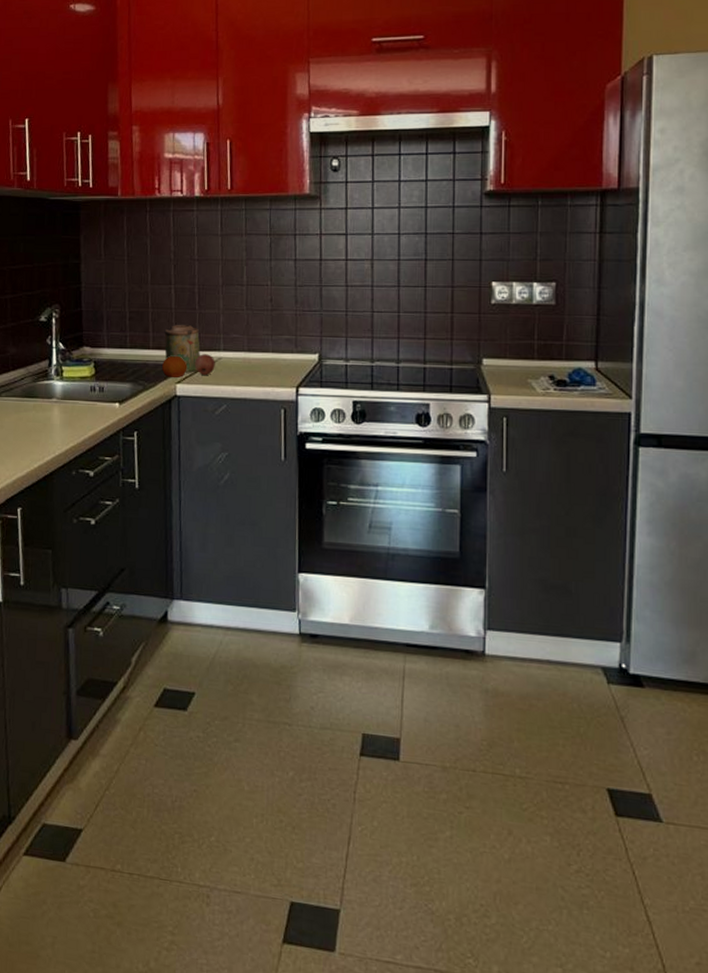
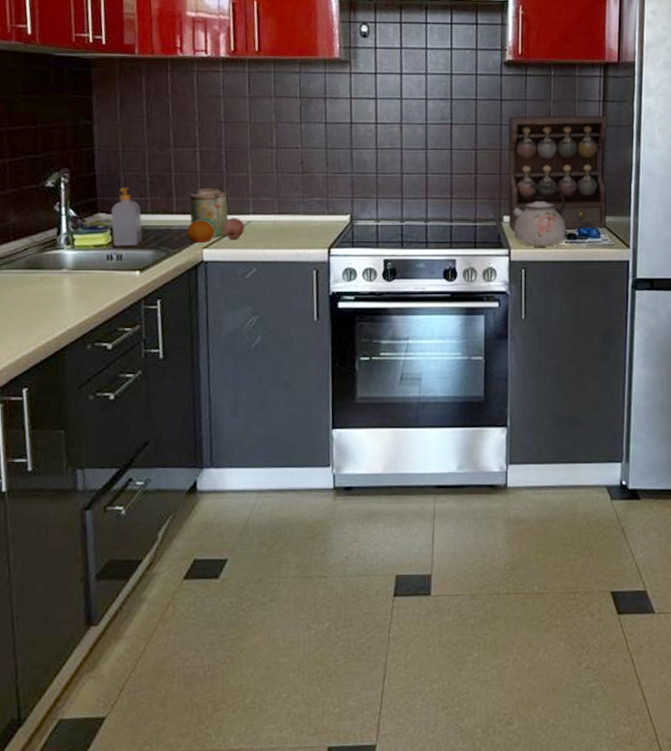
soap bottle: none [94,323,122,379] -> present [111,187,143,247]
spice rack: none [488,248,604,376] -> present [508,115,606,231]
kettle: none [493,324,555,394] -> present [512,184,566,247]

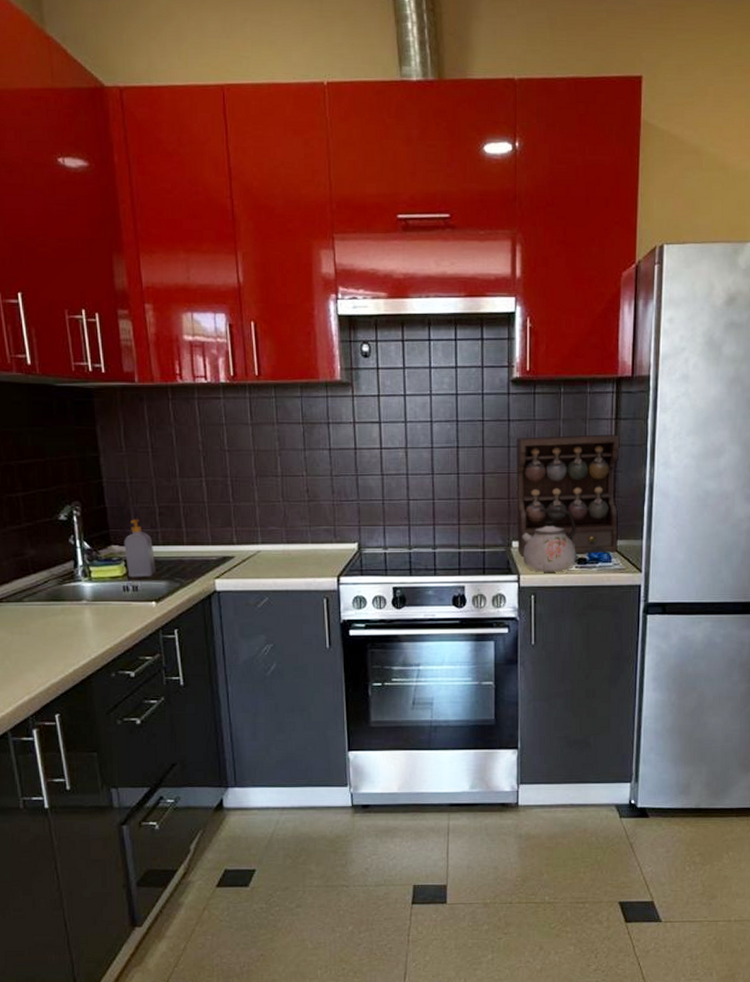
fruit: present [186,220,215,244] -> none [198,550,226,574]
canister: present [189,188,228,237] -> none [198,518,238,568]
fruit: present [222,218,244,239] -> none [233,548,254,569]

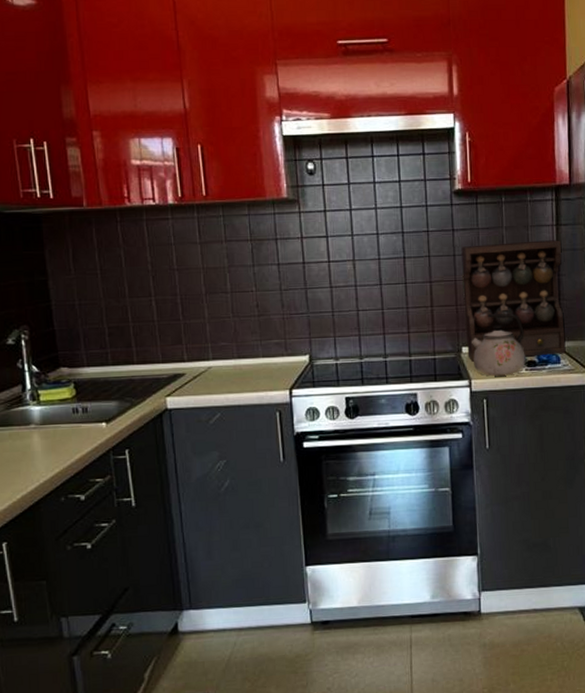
soap bottle: present [124,519,156,578] -> none [73,340,106,400]

